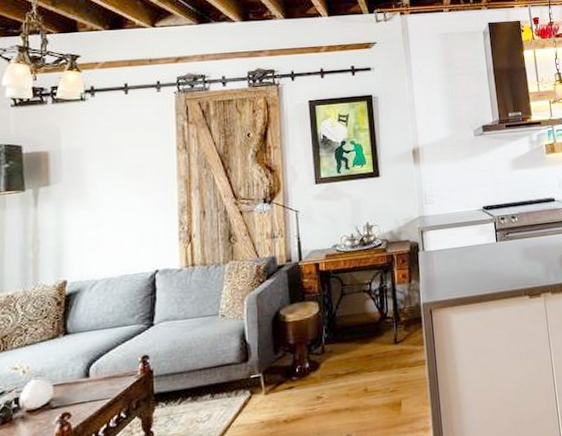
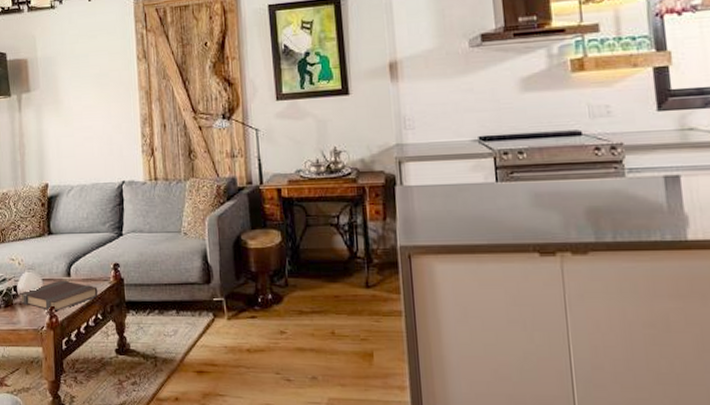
book: none [22,381,122,421] -> present [19,280,98,312]

